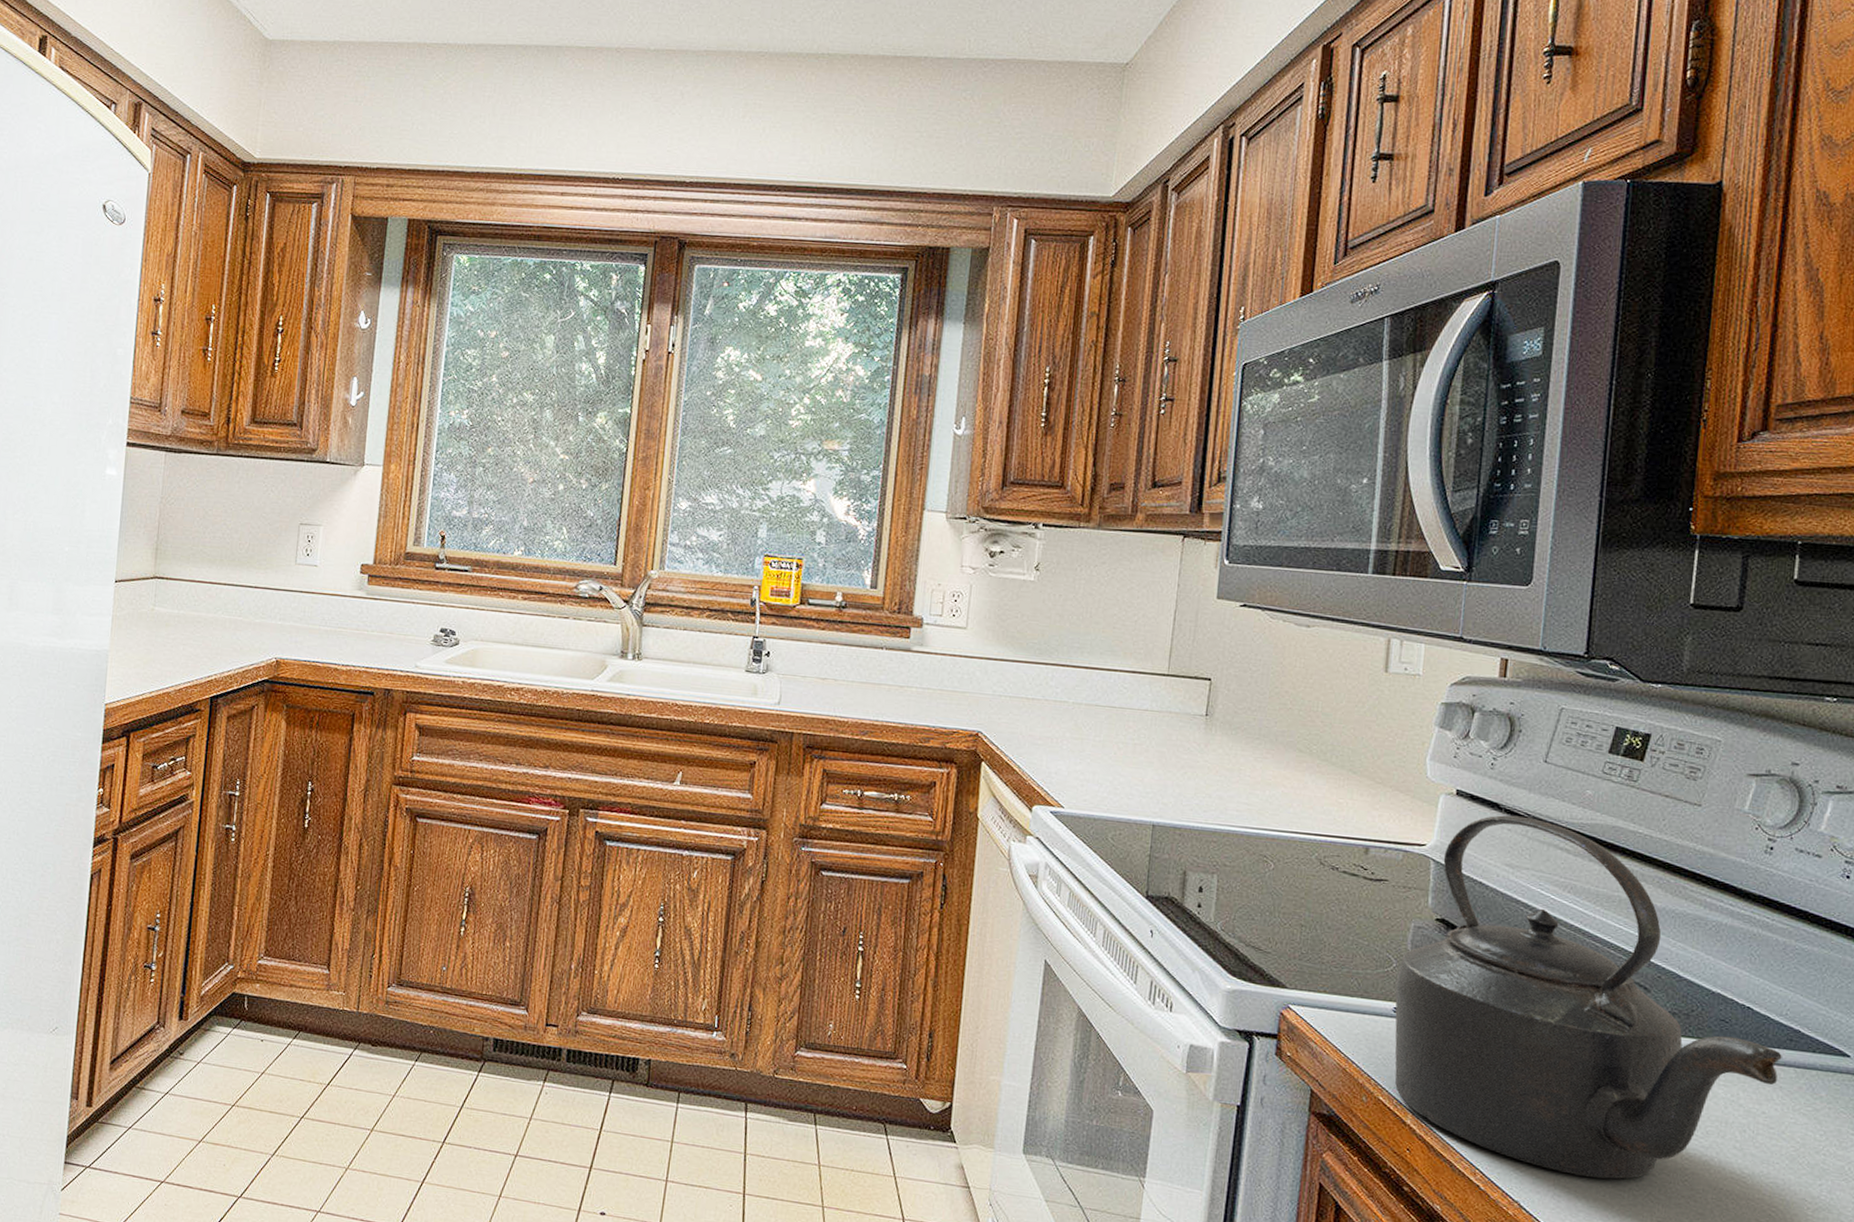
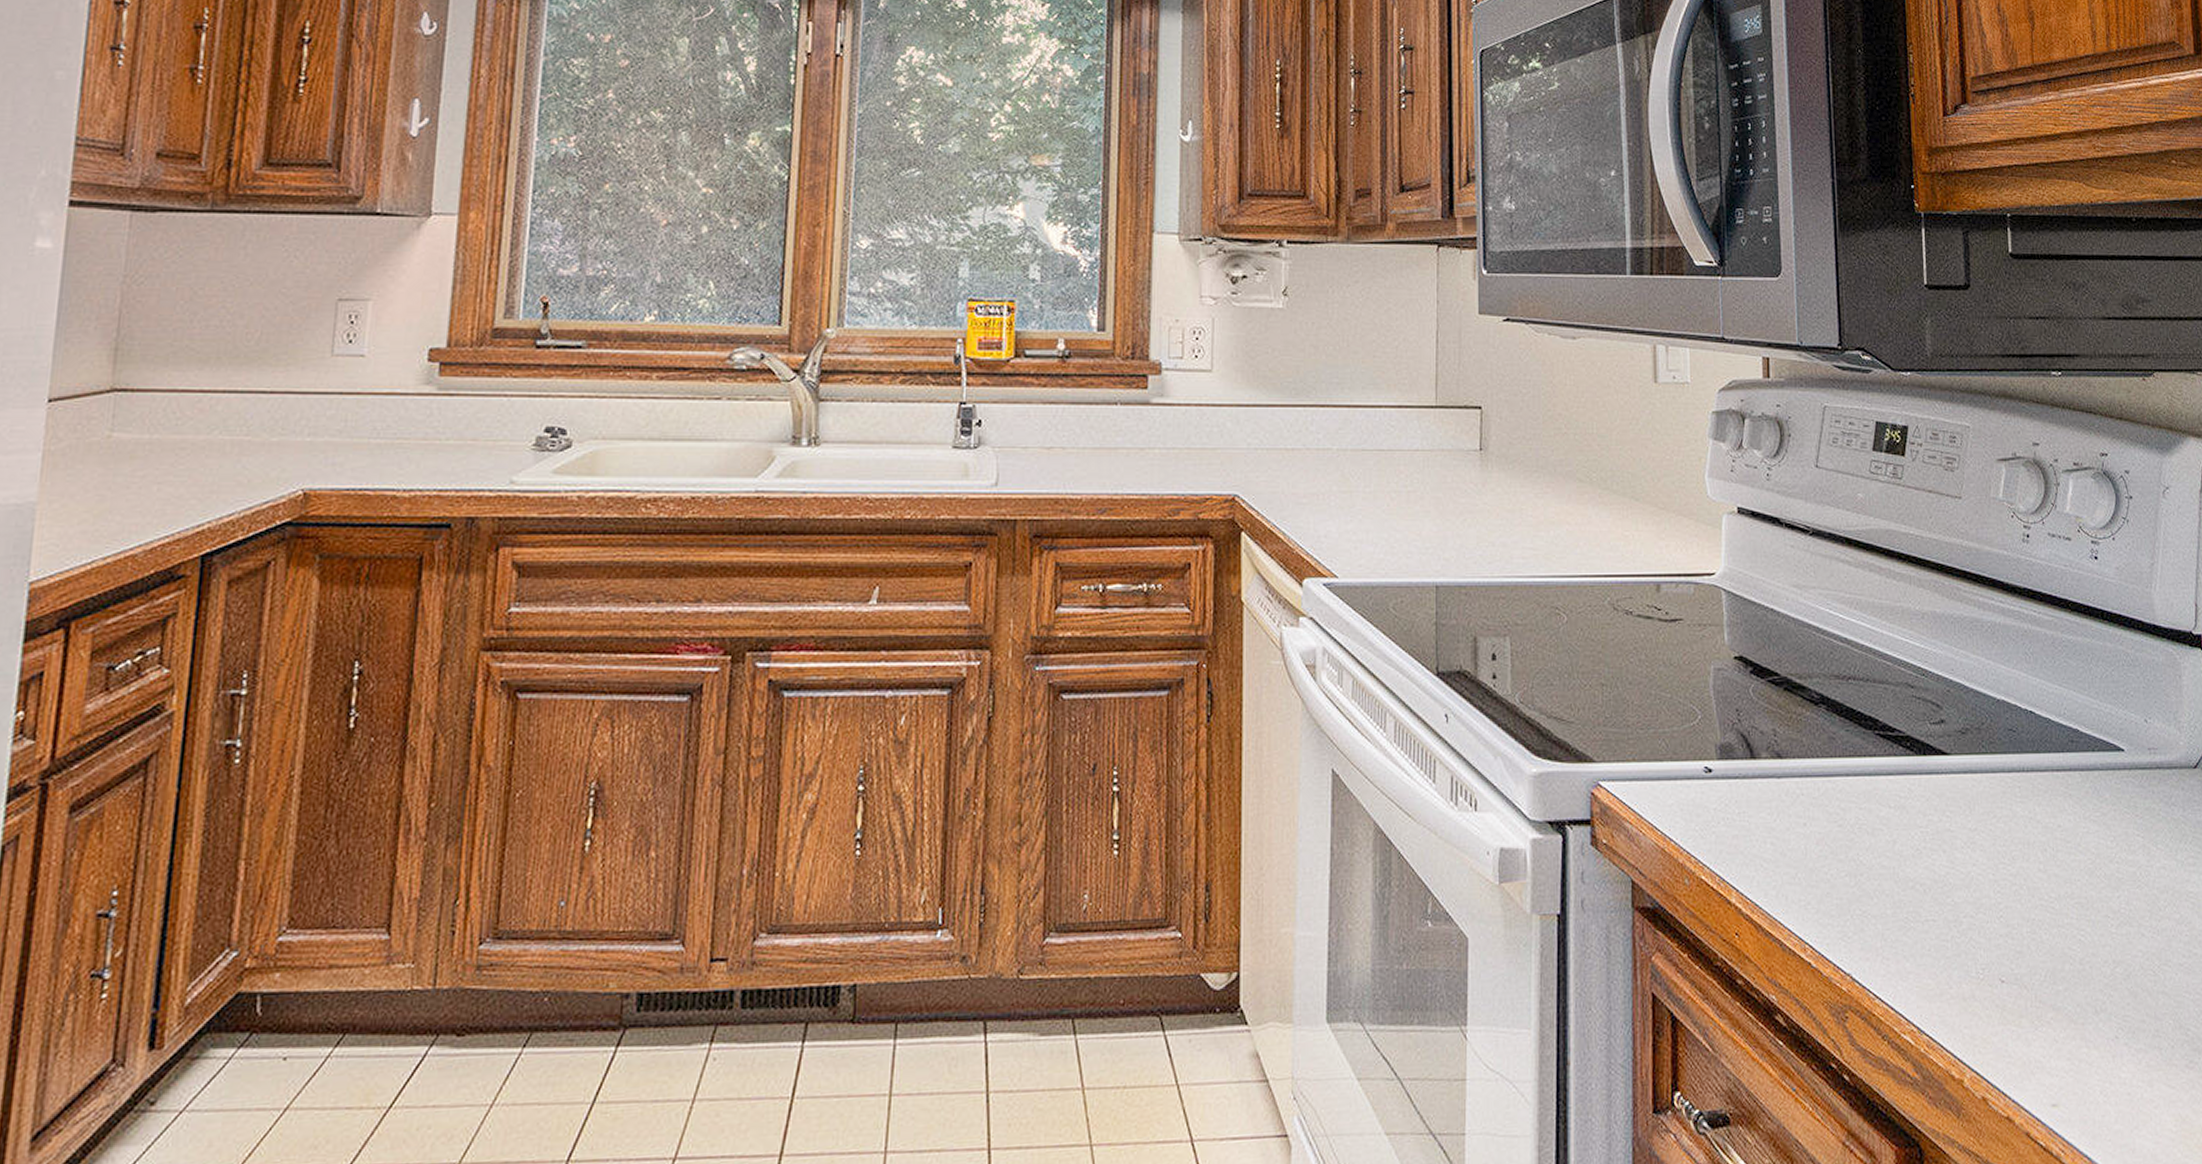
kettle: present [1395,815,1782,1179] -> none [1703,529,2067,931]

